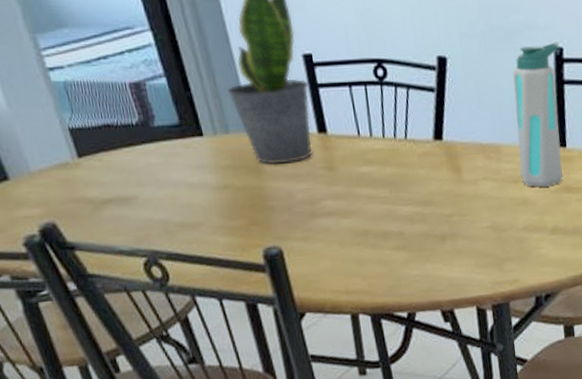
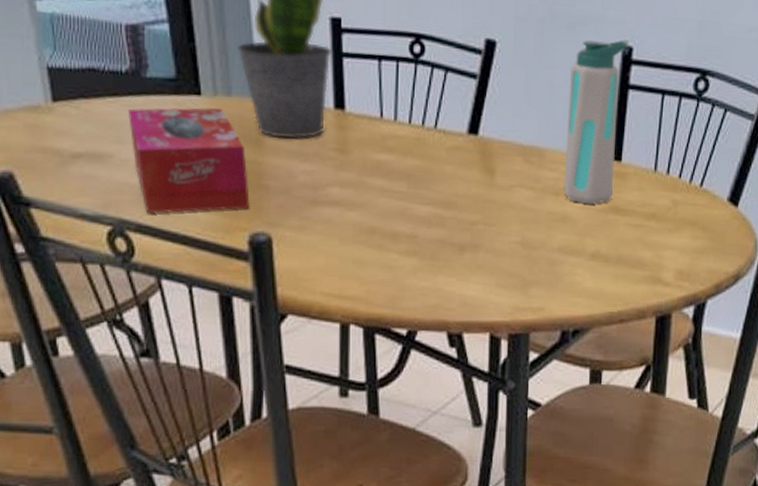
tissue box: none [144,144,260,242] -> present [128,107,250,213]

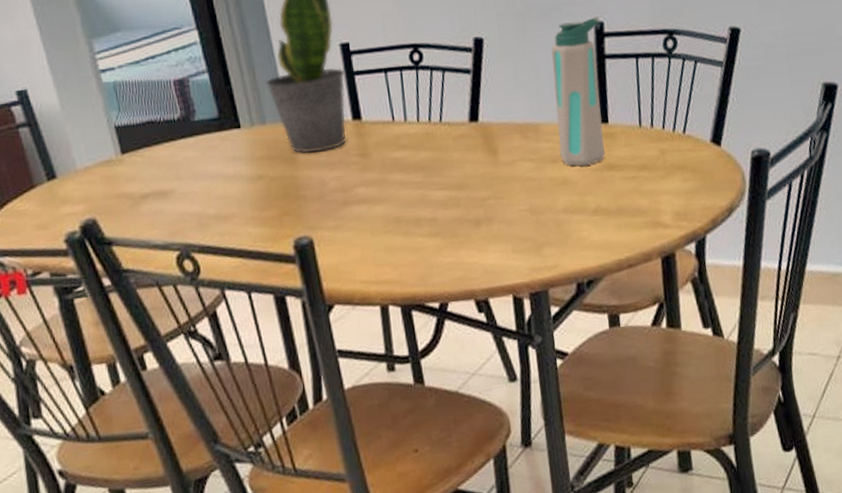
tissue box: present [128,107,250,213] -> none [183,136,292,235]

